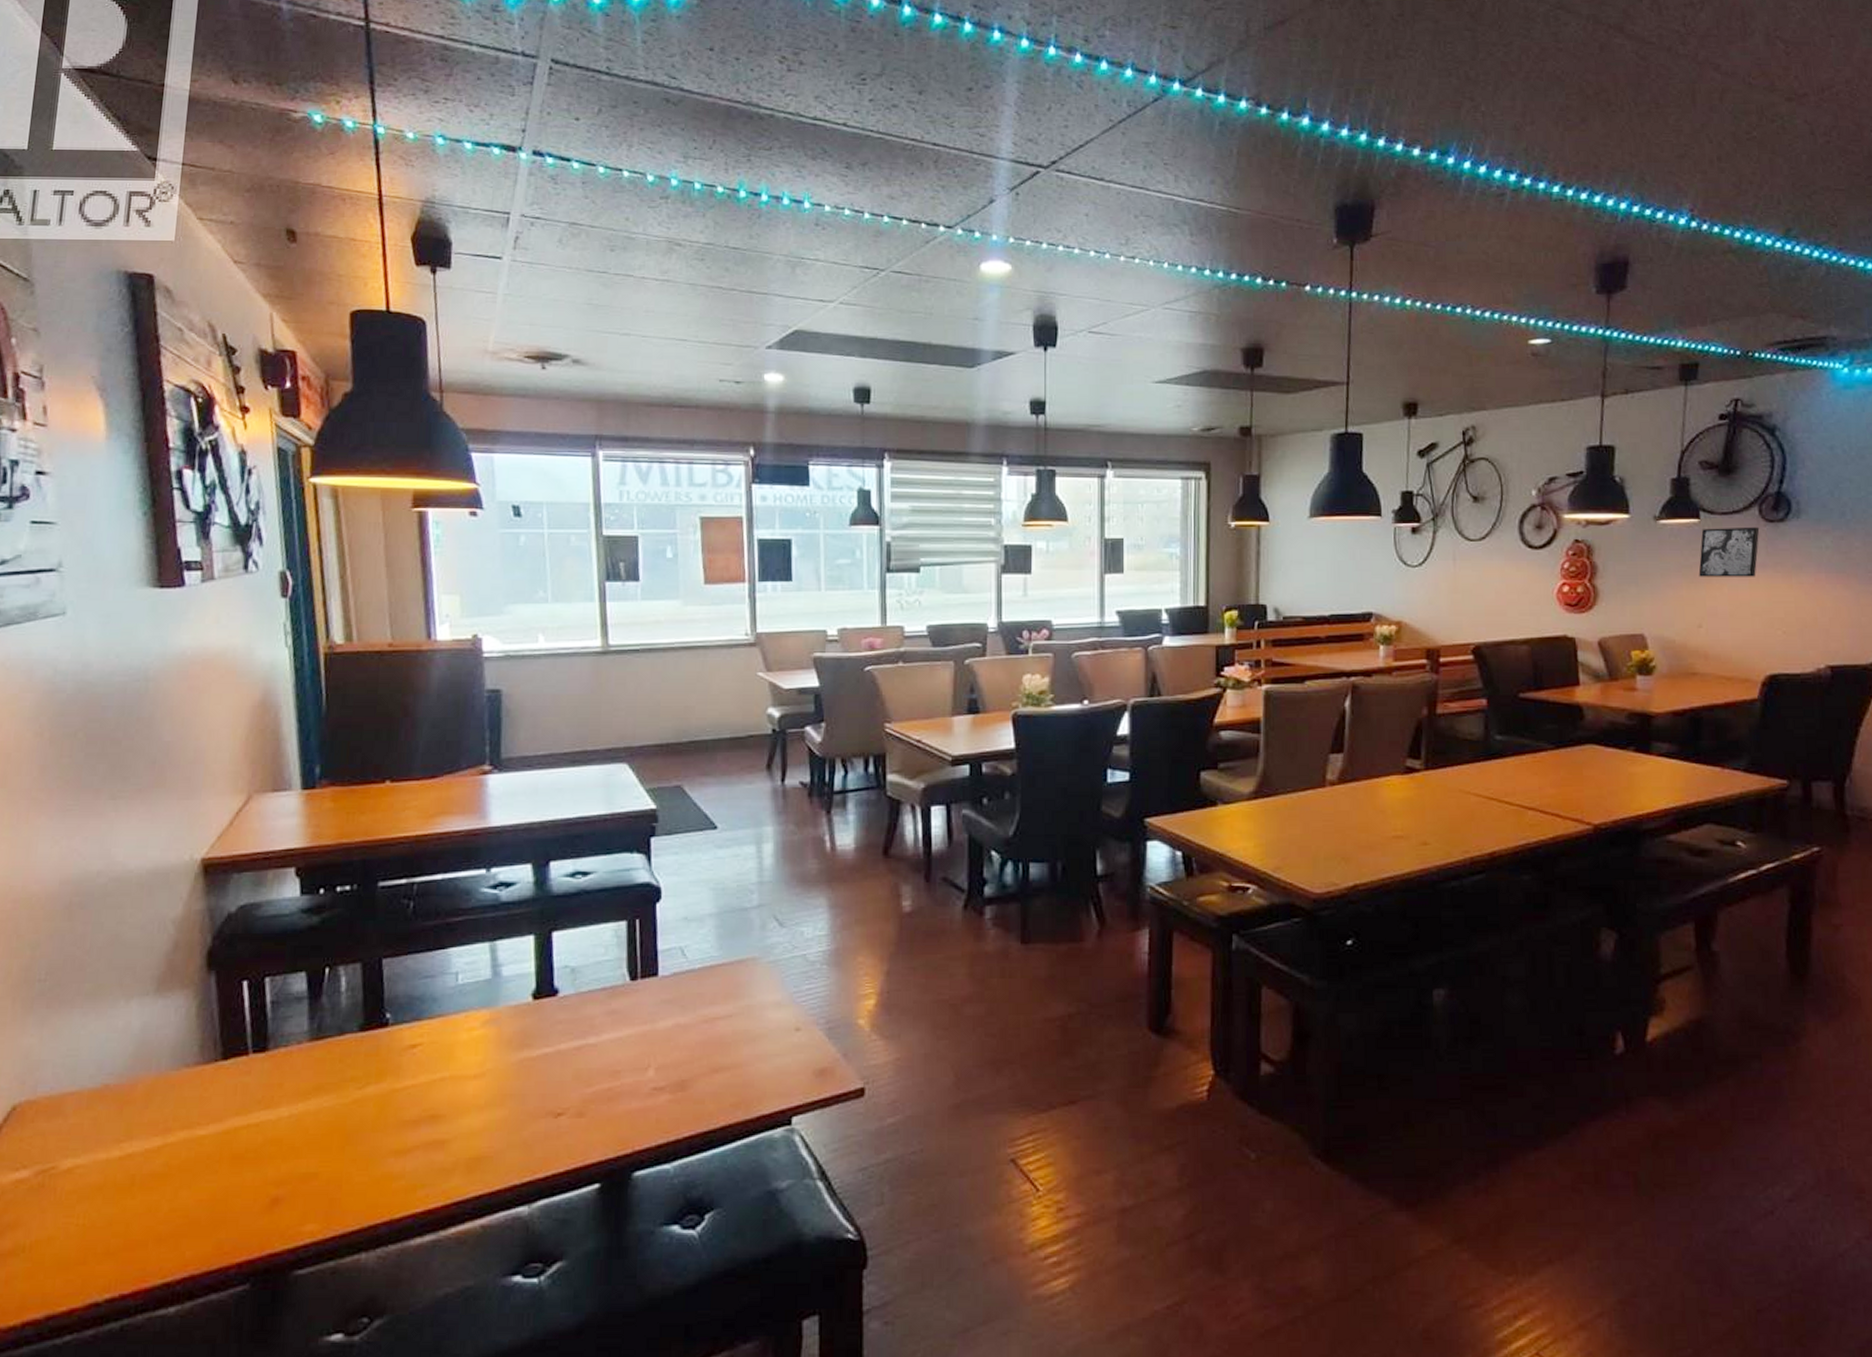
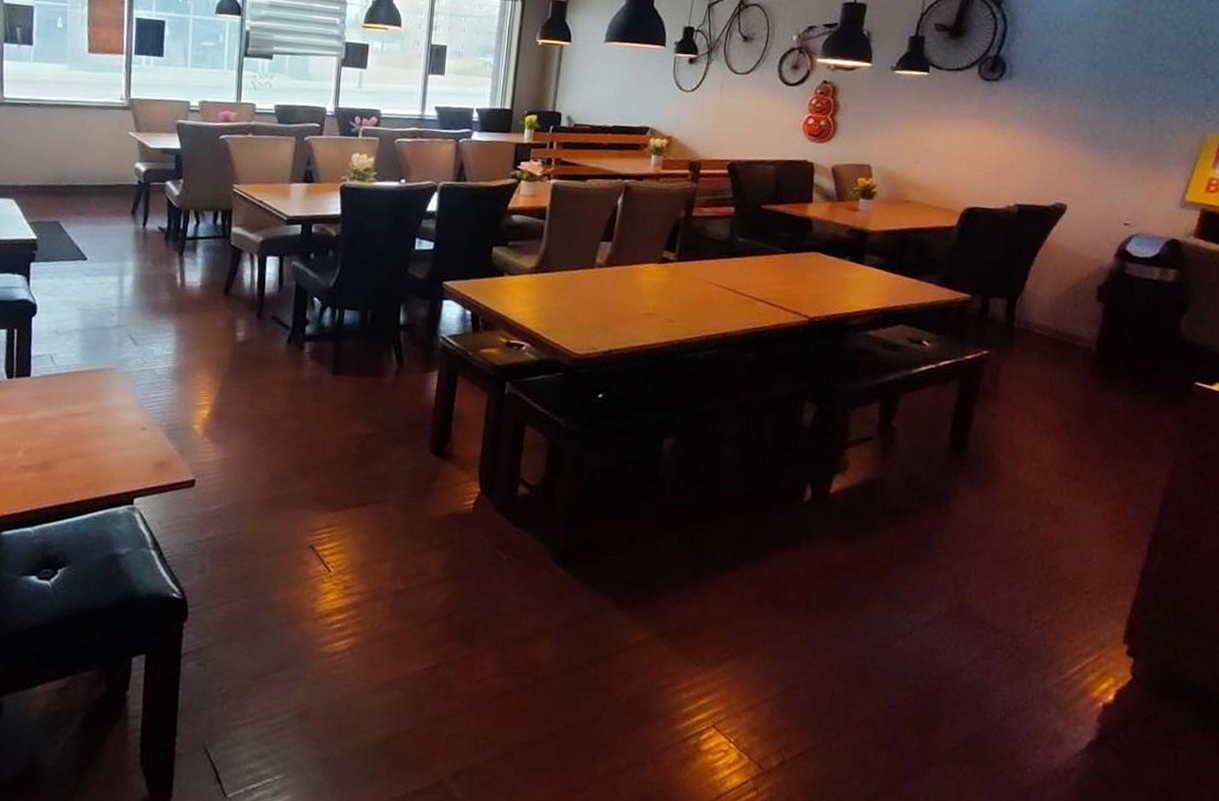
wall art: present [1698,527,1760,577] -> none [922,81,977,126]

